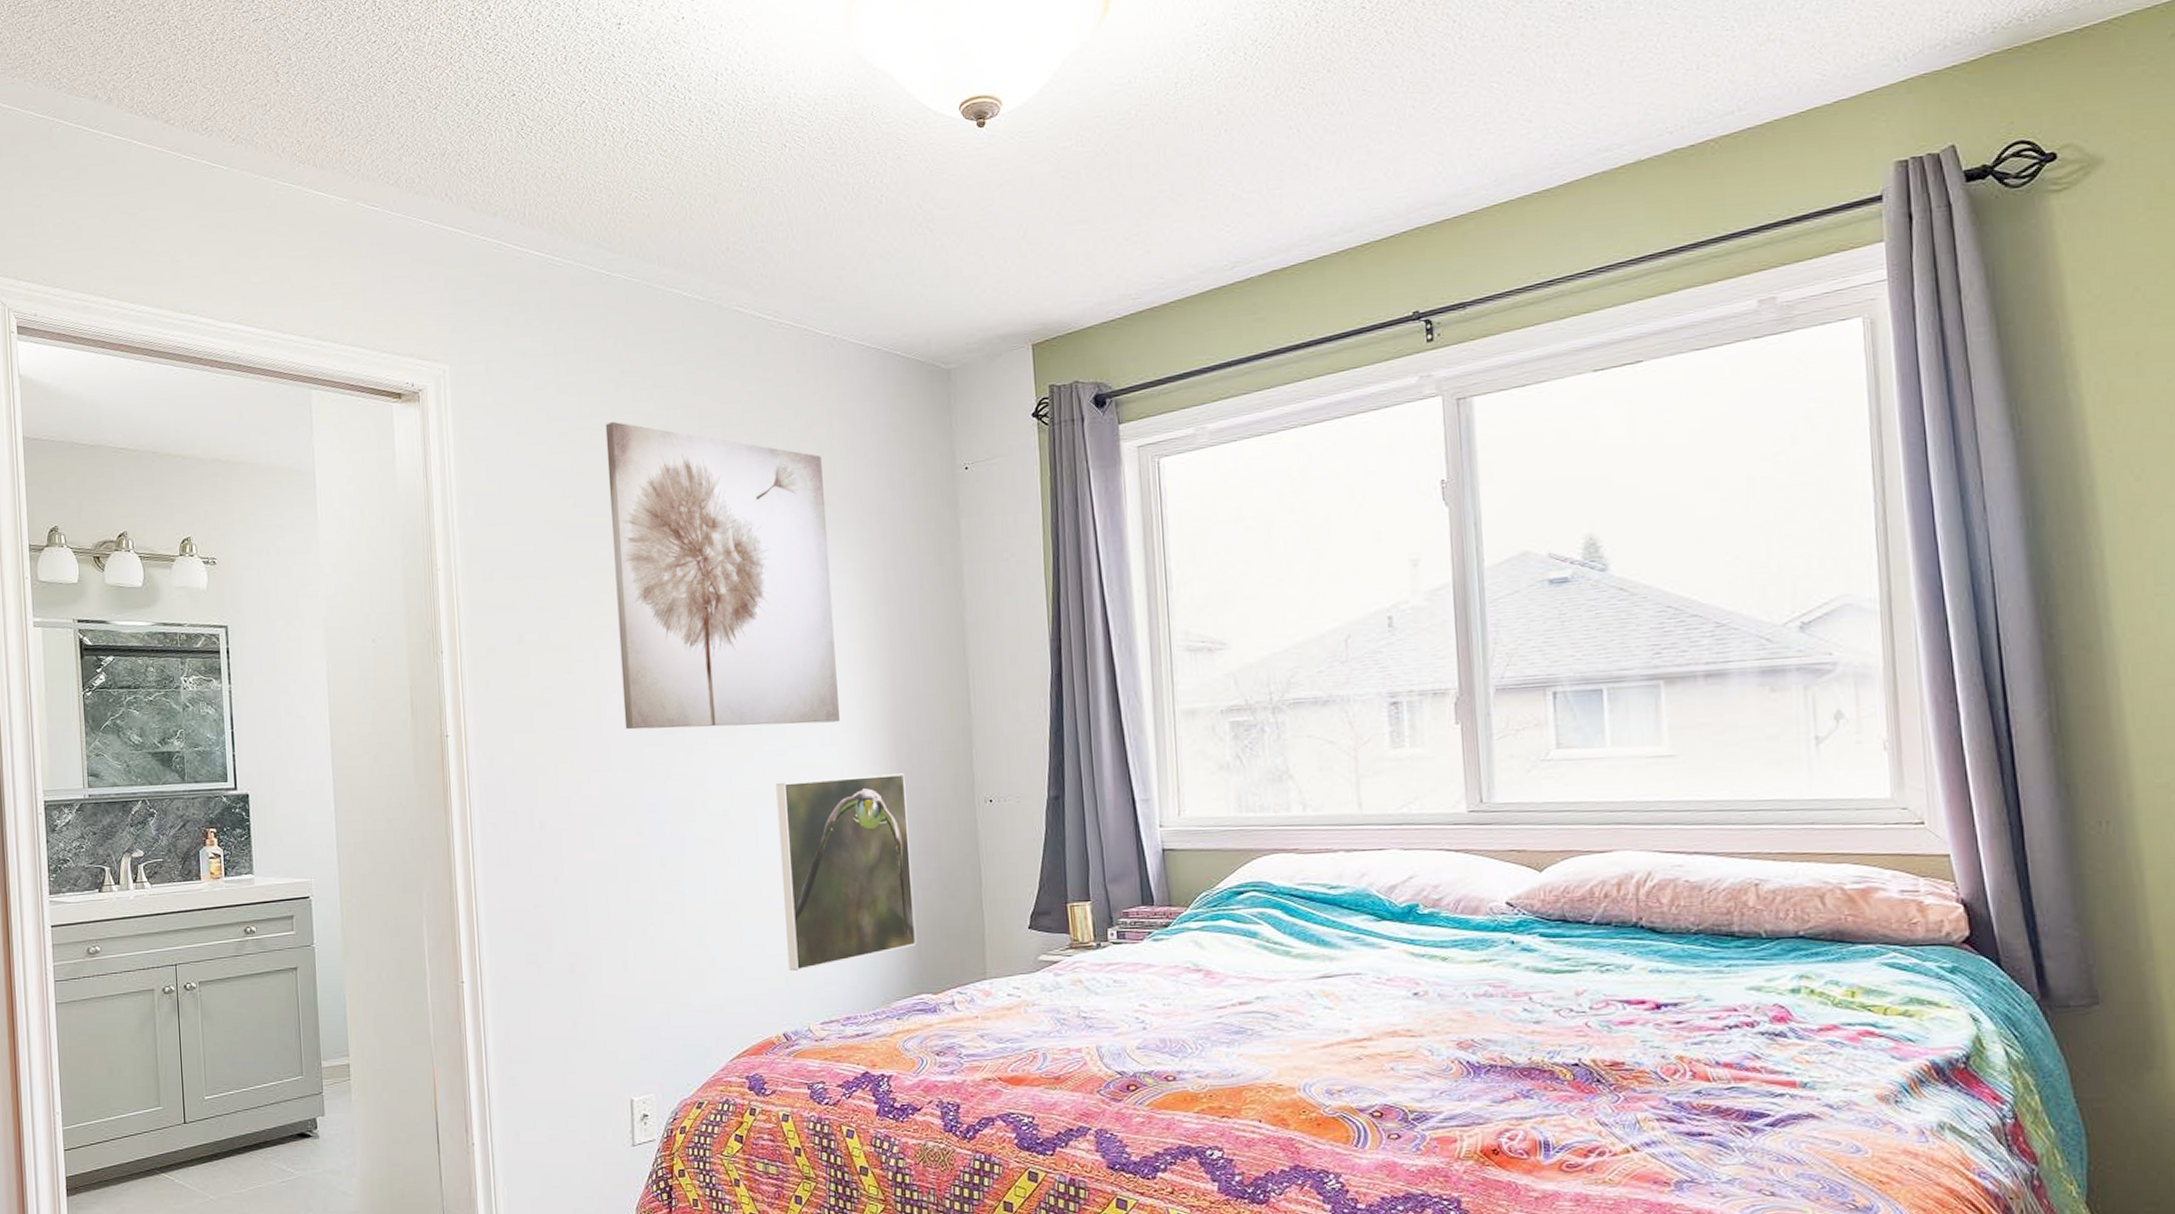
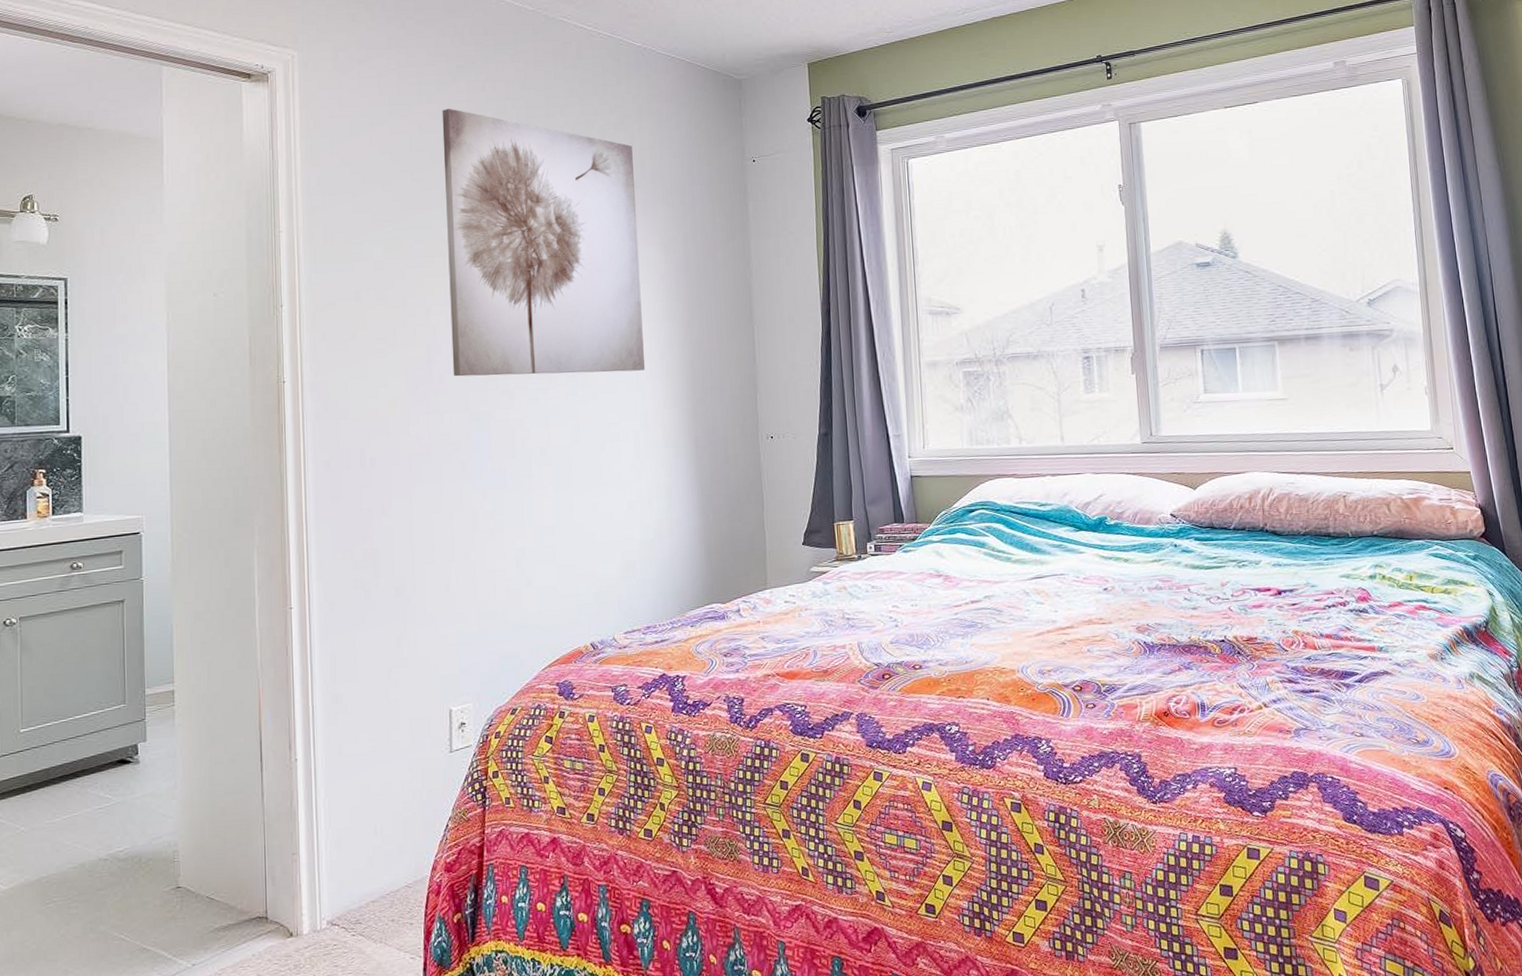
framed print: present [776,773,917,972] -> none [588,414,709,588]

